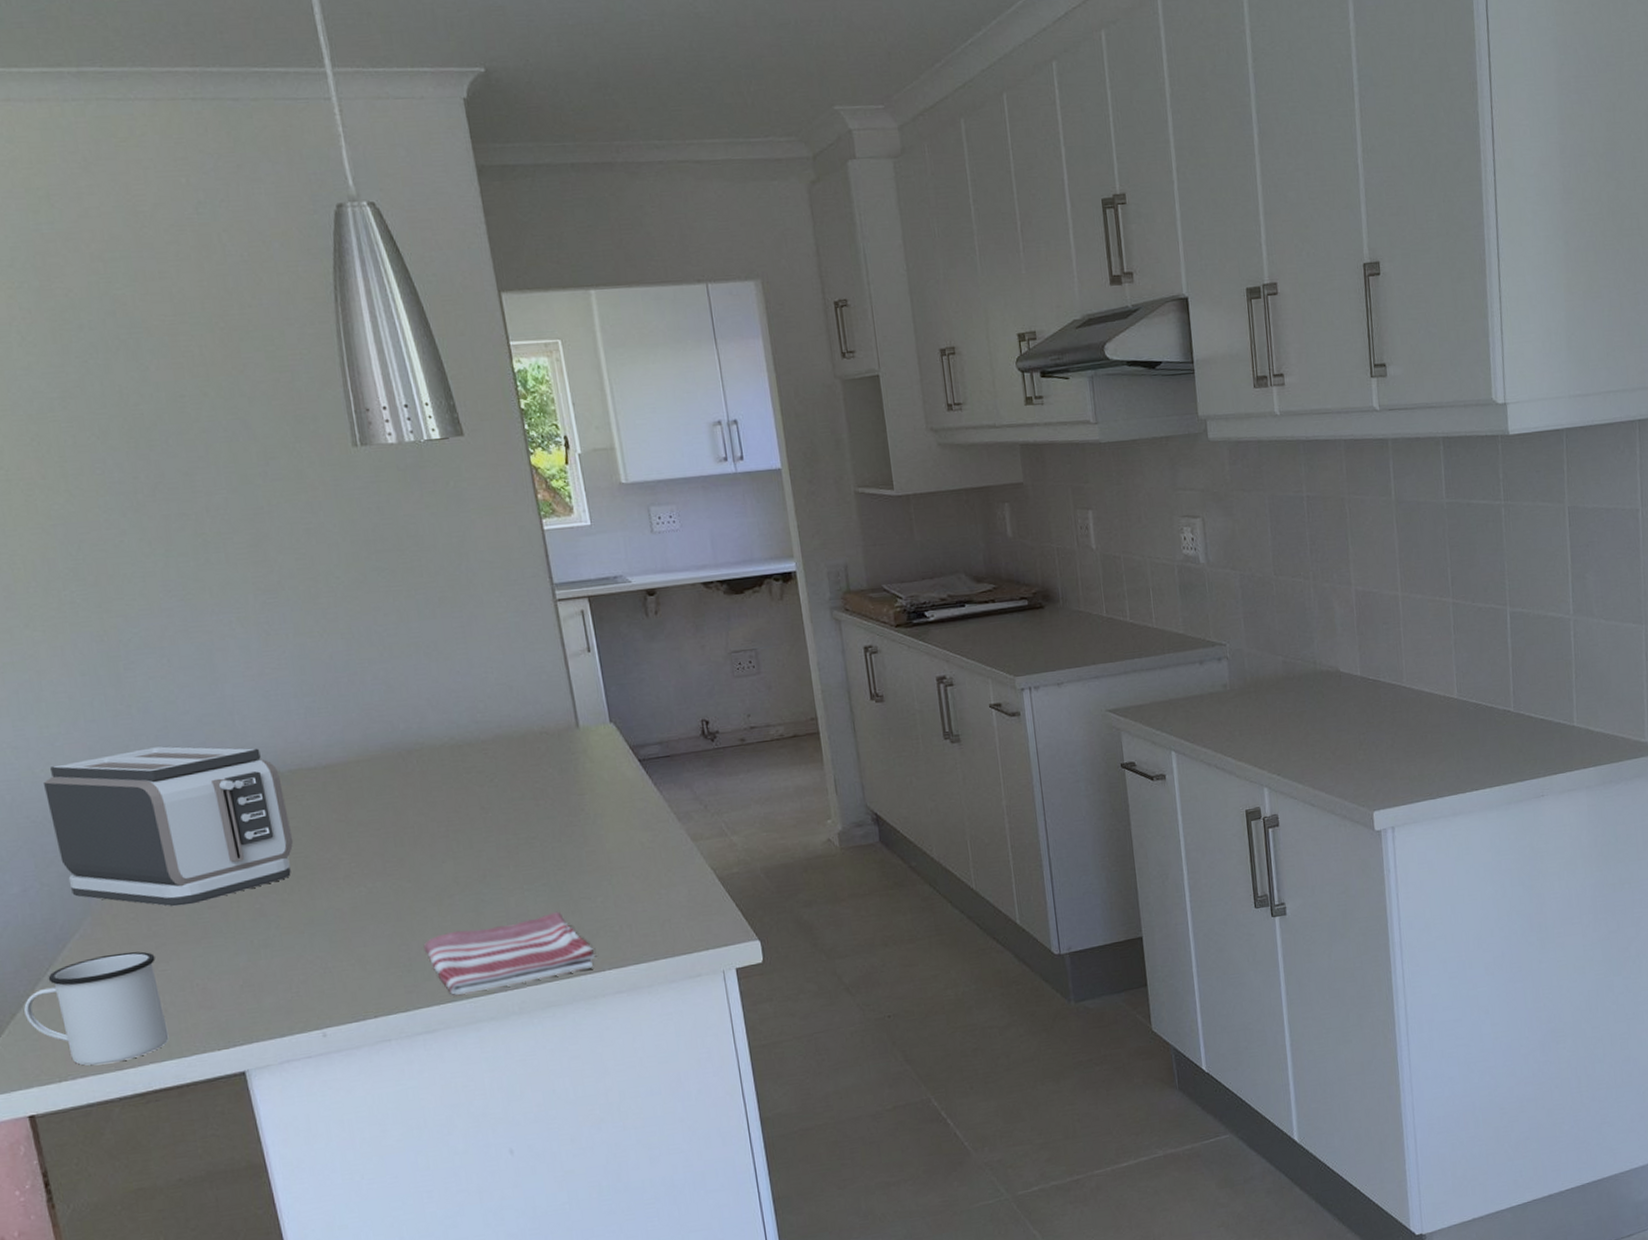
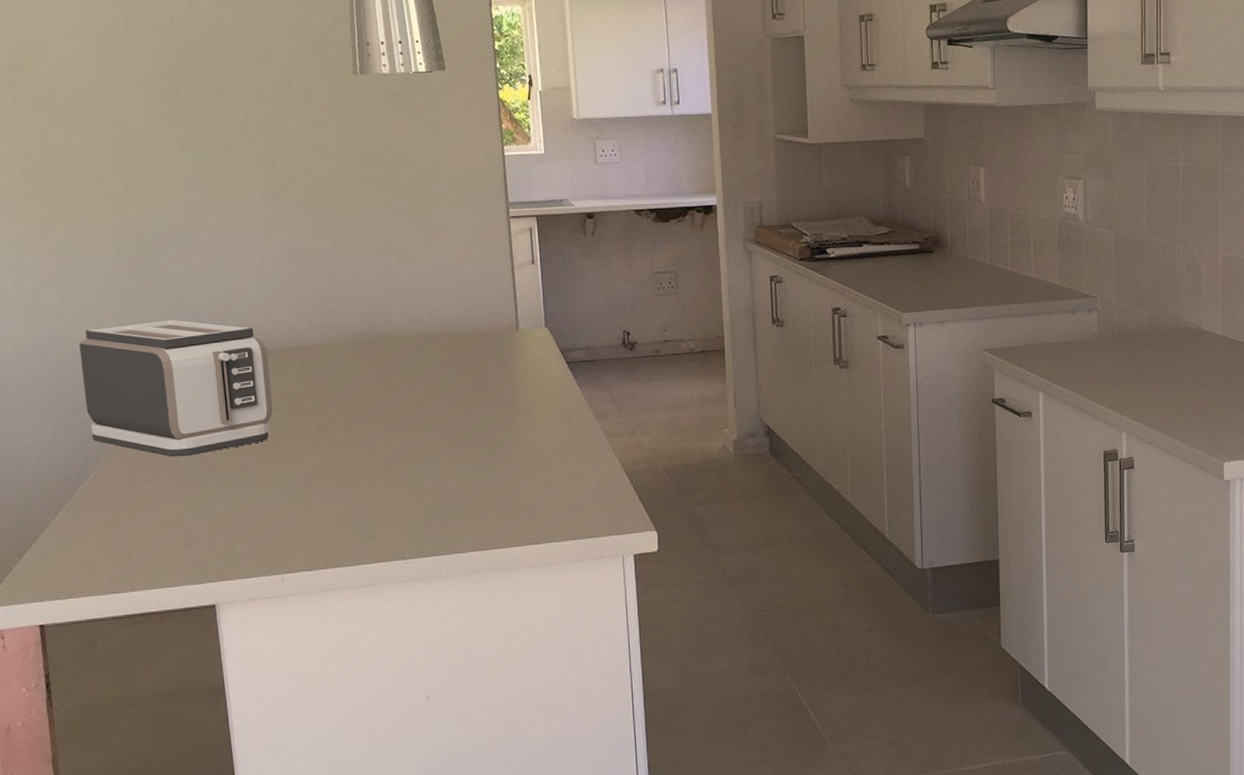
mug: present [24,951,169,1066] -> none [45,492,157,587]
dish towel: present [423,911,595,995] -> none [371,489,514,555]

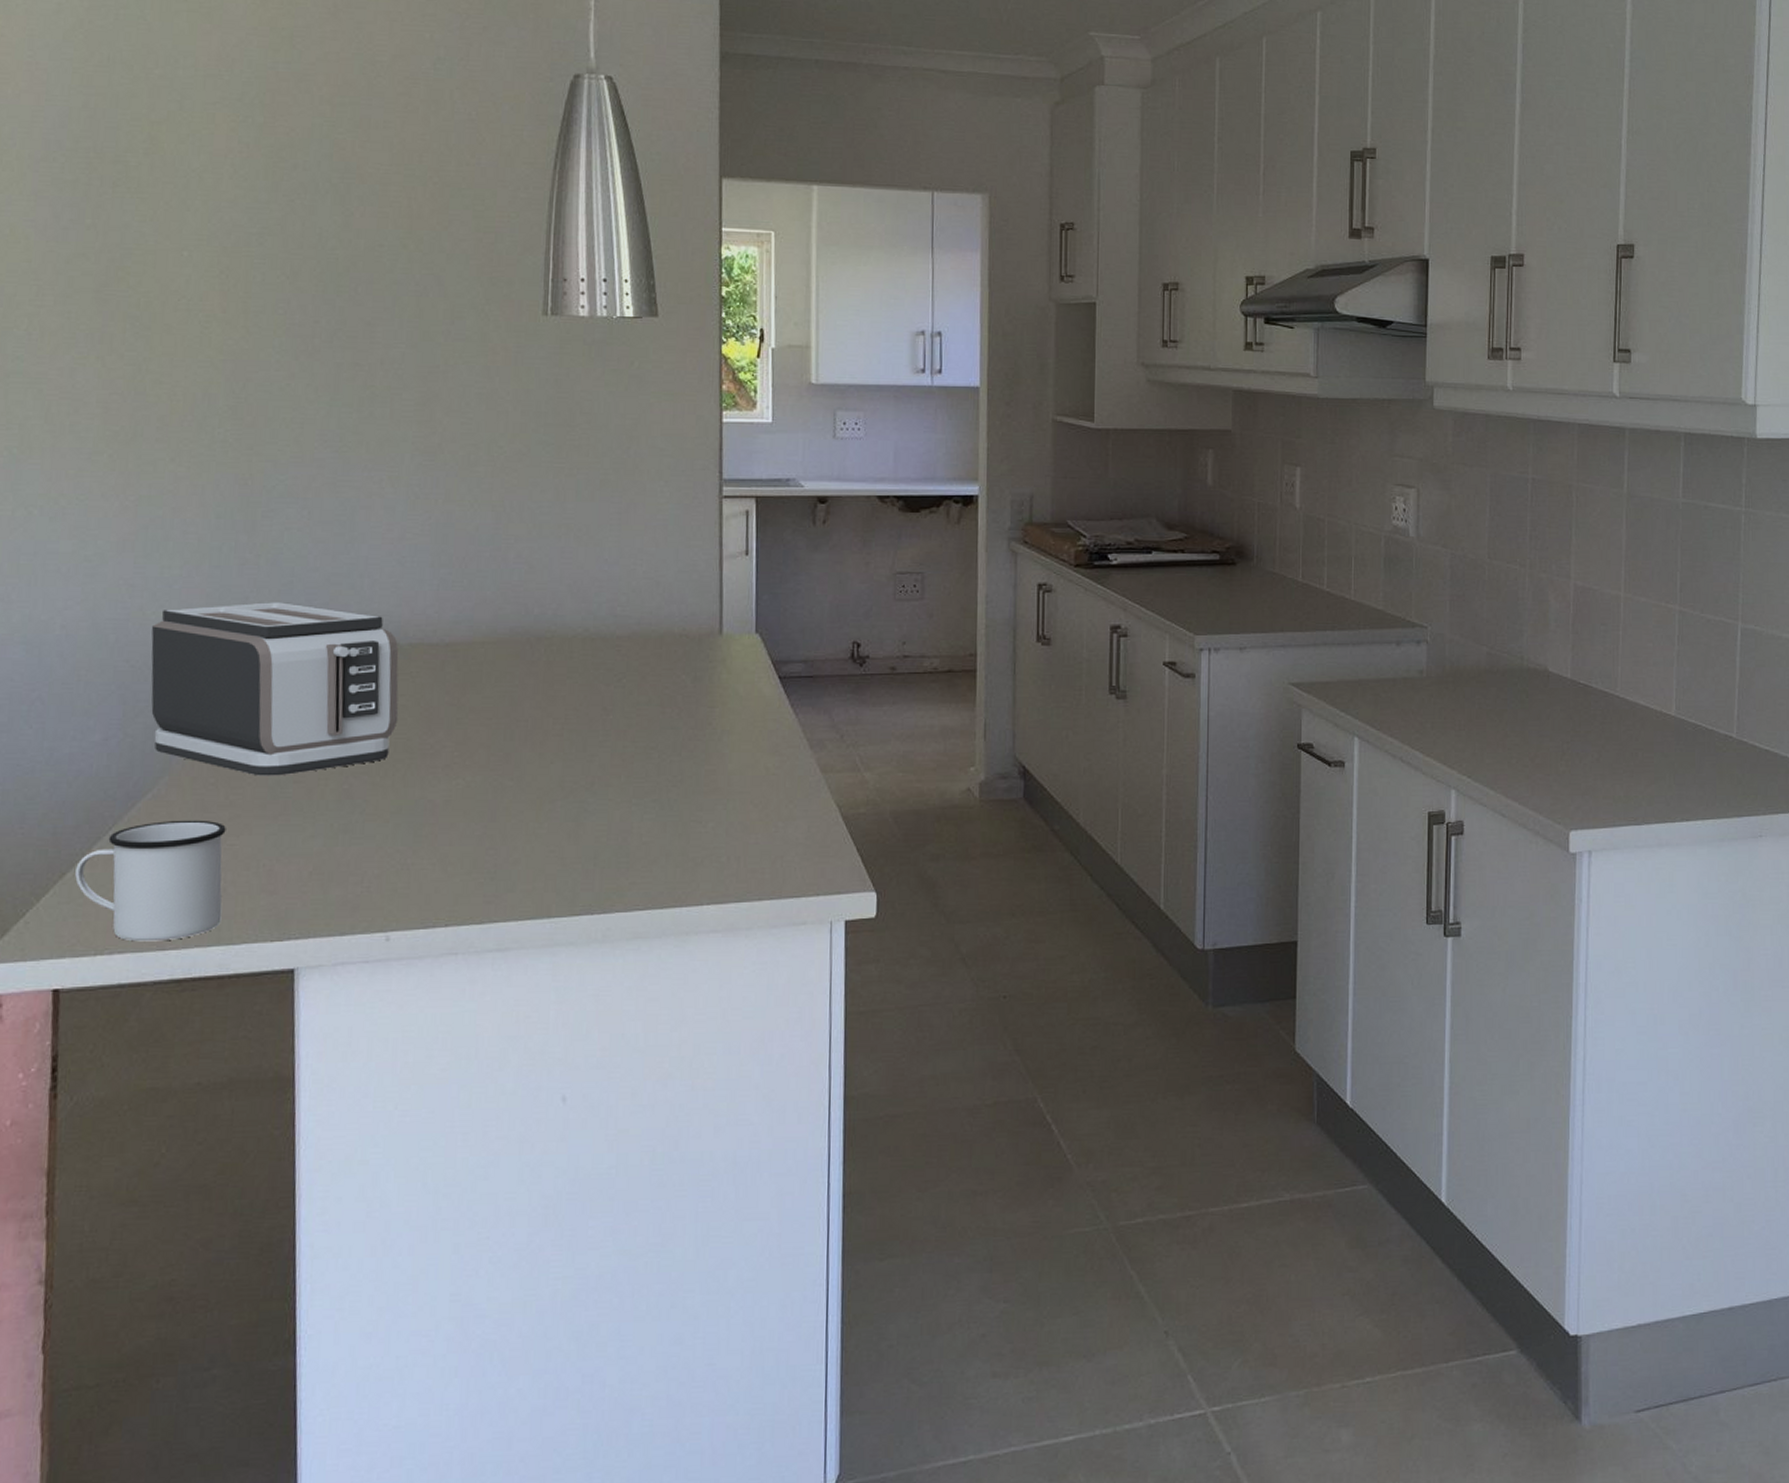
mug: none [45,492,157,587] -> present [75,820,226,942]

